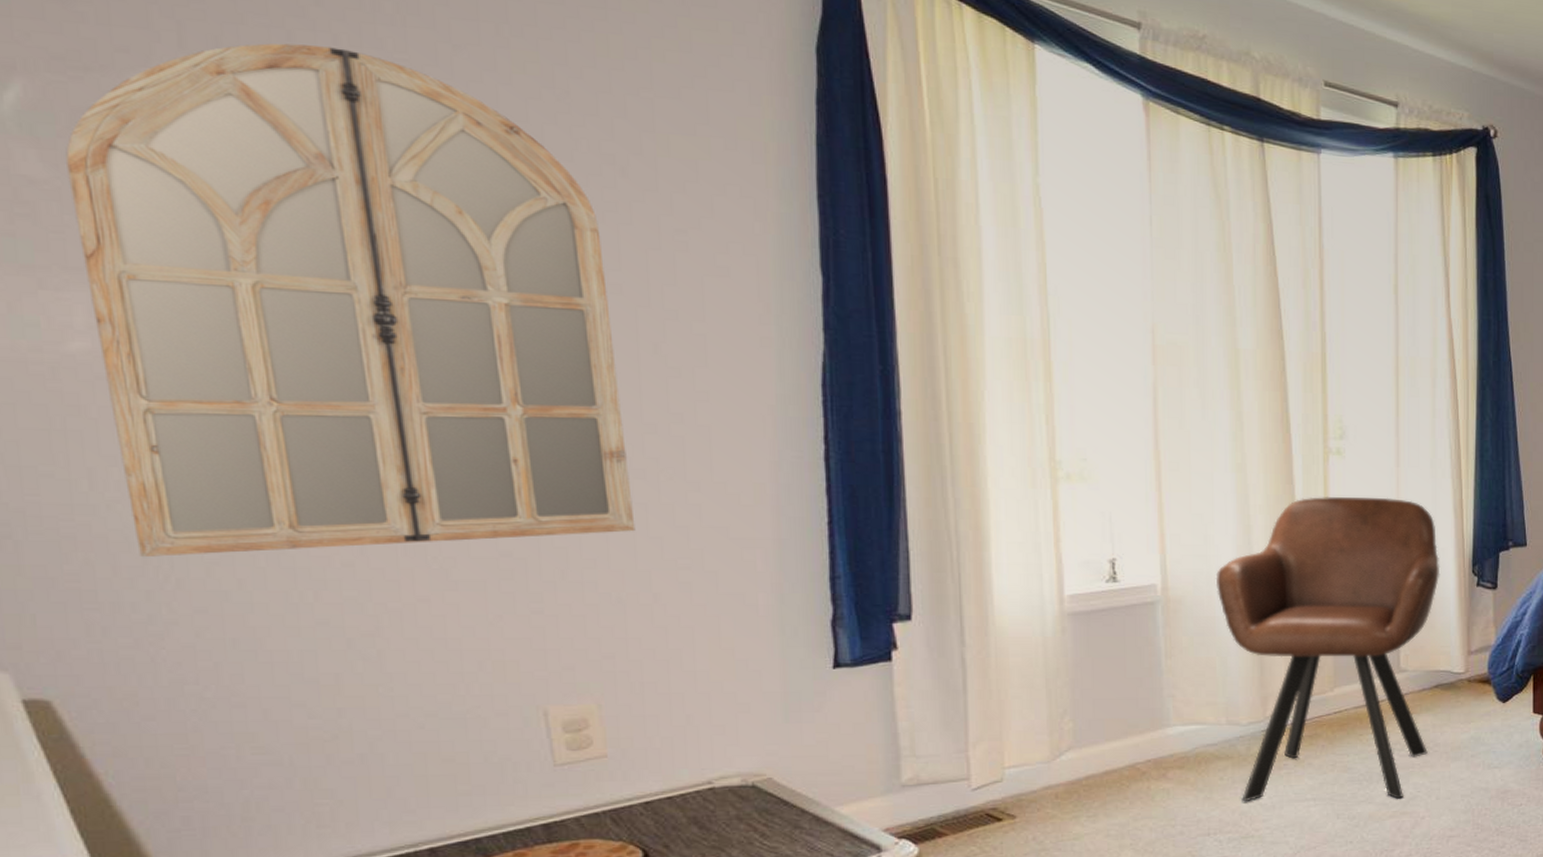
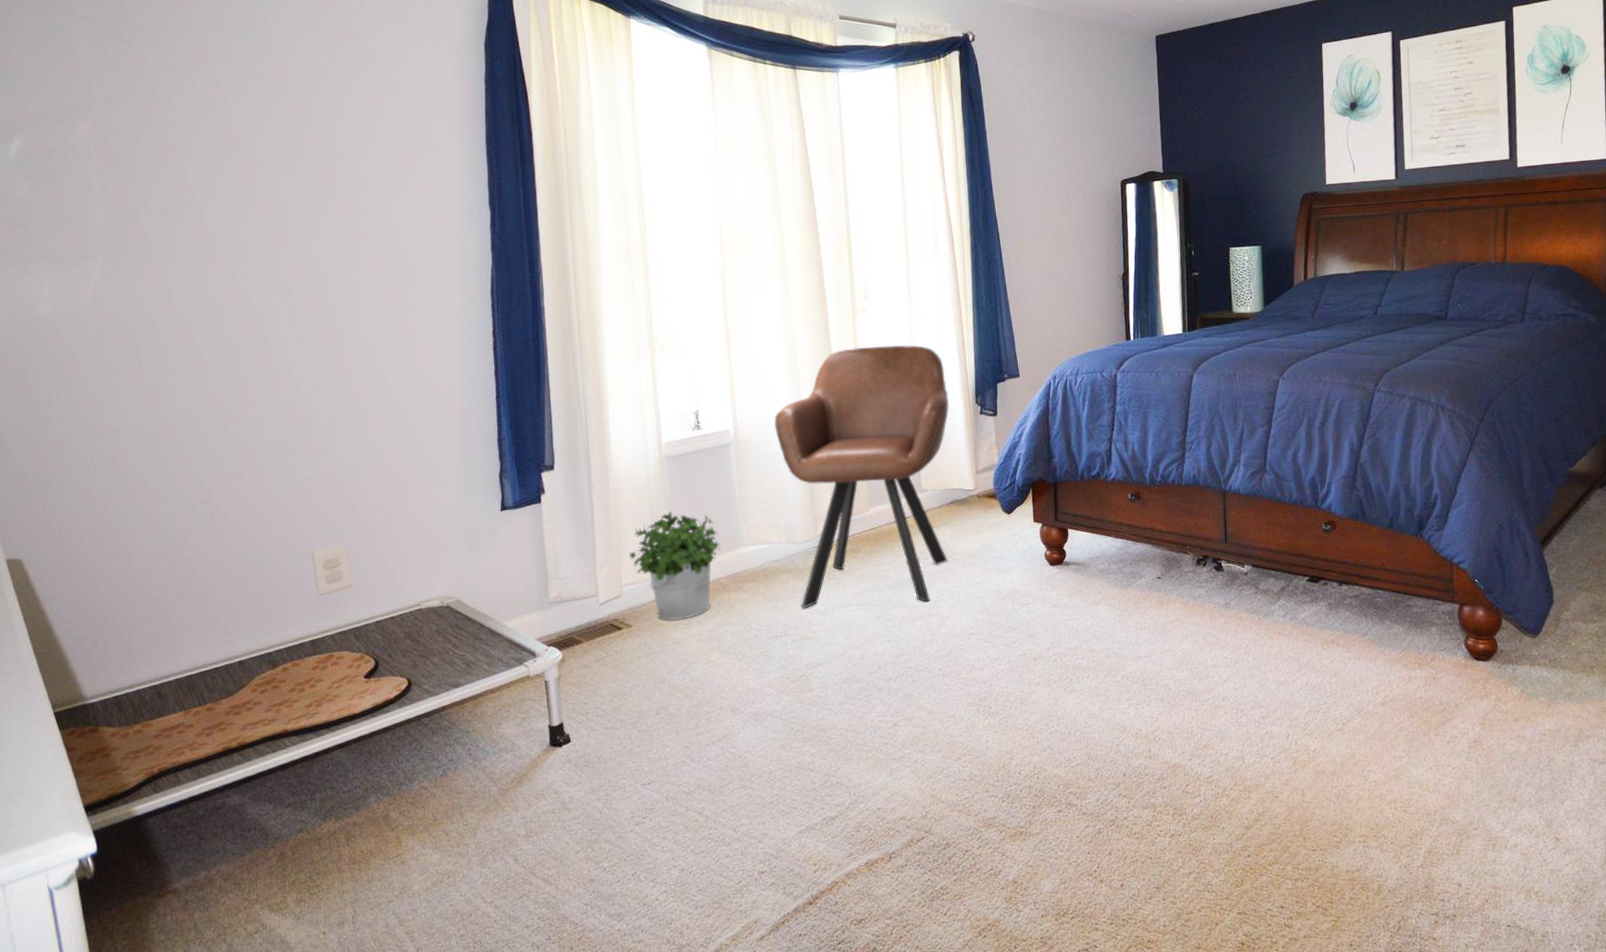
home mirror: present [66,43,636,557] -> none [42,88,370,454]
potted plant: none [1014,681,1140,812] -> present [629,512,721,621]

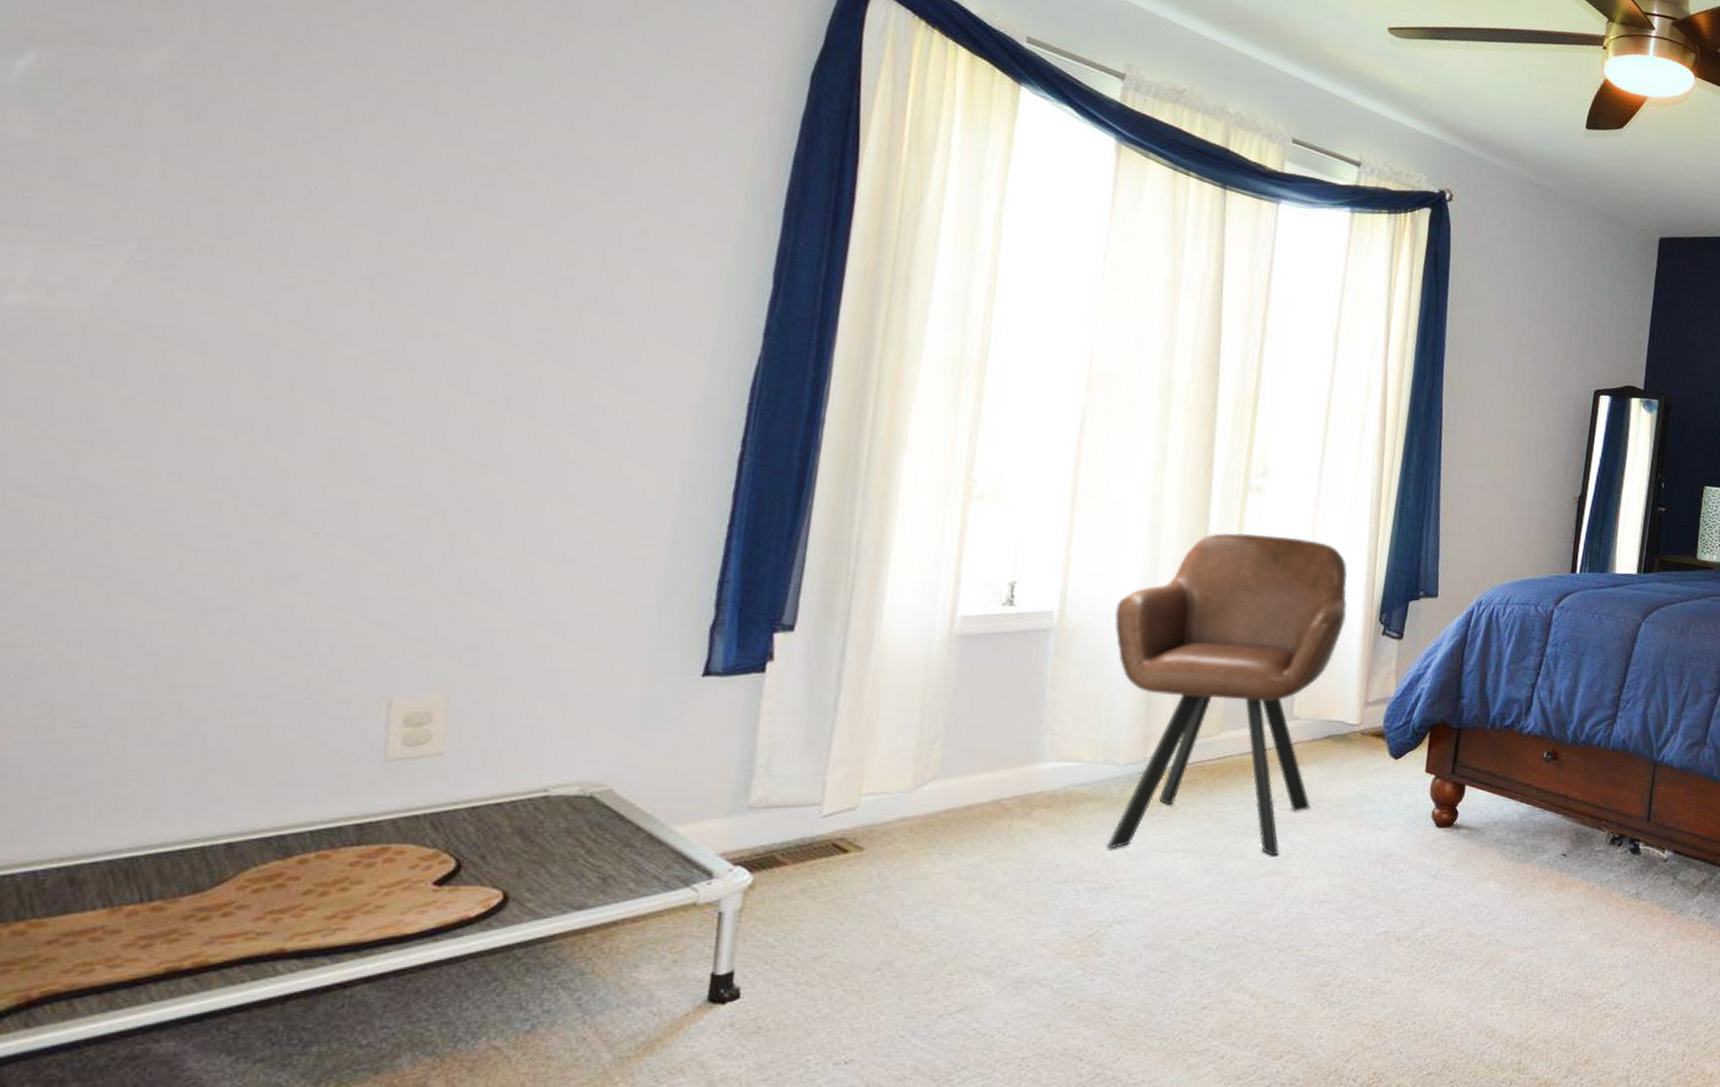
potted plant: present [629,512,721,621] -> none [878,706,1012,849]

